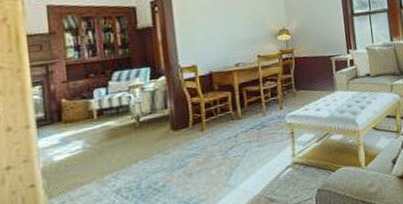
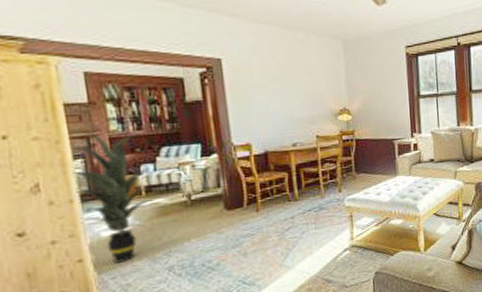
indoor plant: none [30,59,113,188] -> present [70,131,163,264]

